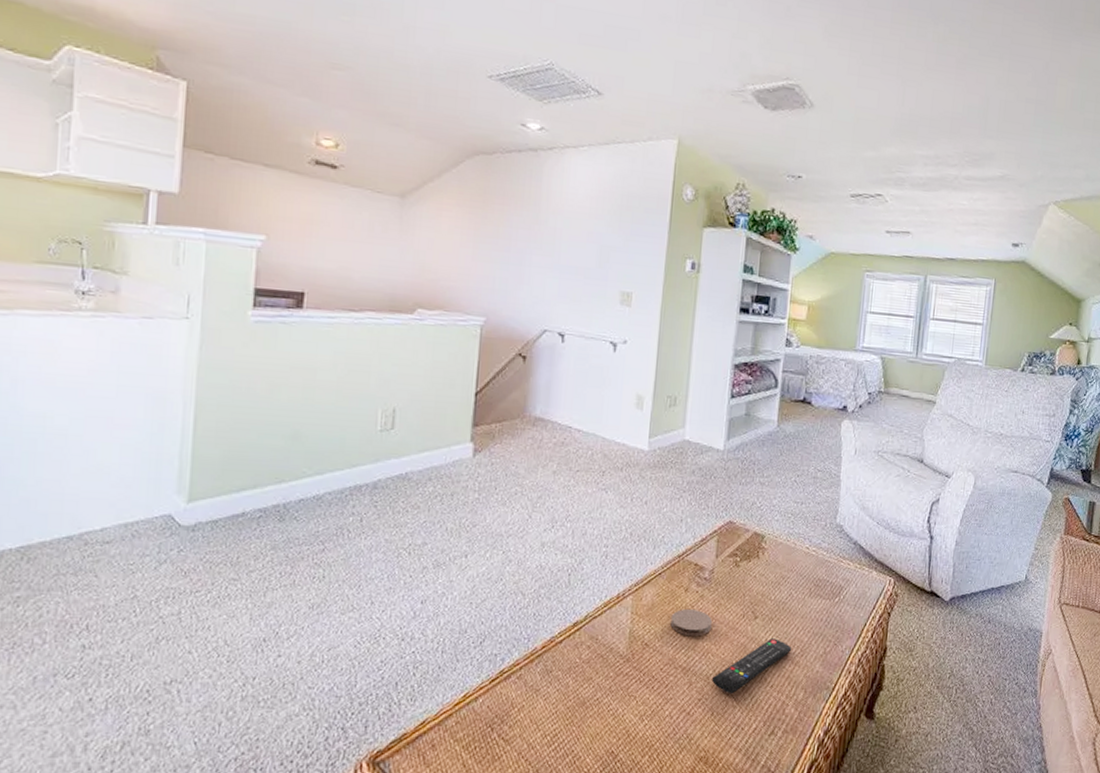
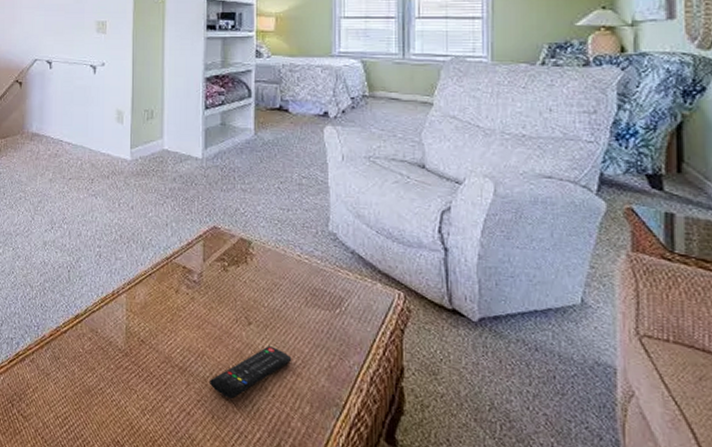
coaster: present [670,608,712,637] -> none [164,309,205,338]

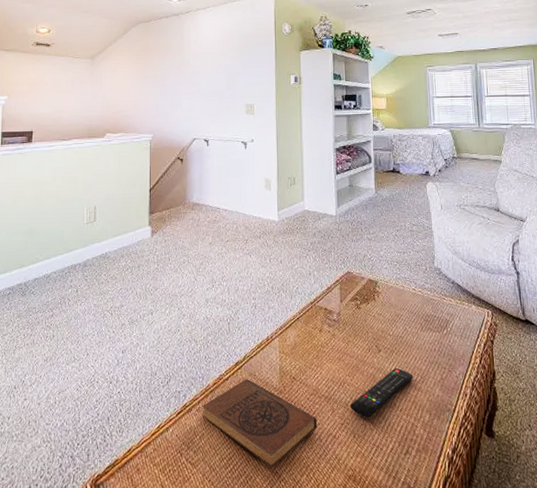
book: none [36,335,169,437] -> present [202,379,318,468]

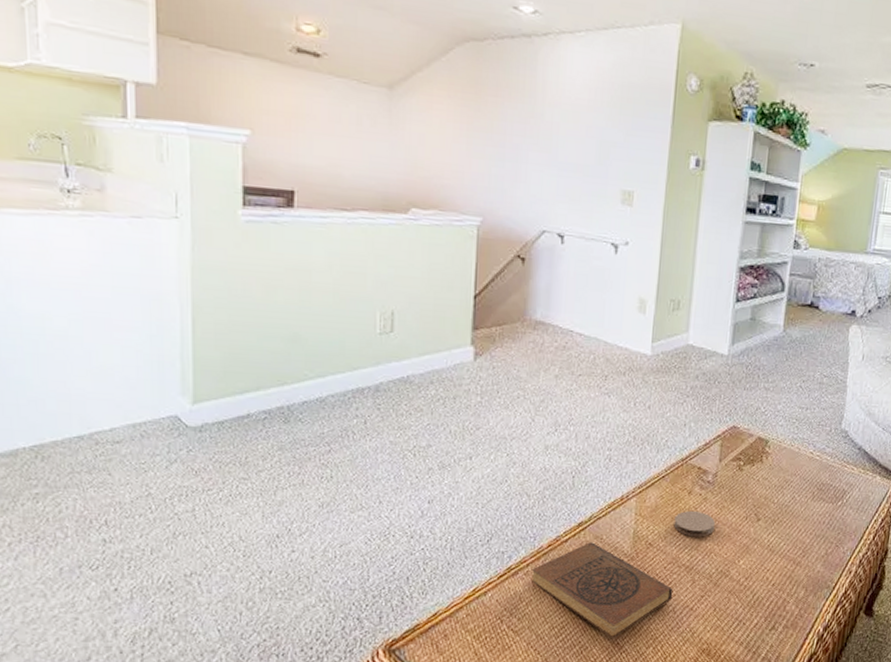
coaster: none [311,346,344,370] -> present [674,510,715,537]
remote control: present [350,368,414,418] -> none [715,540,794,591]

